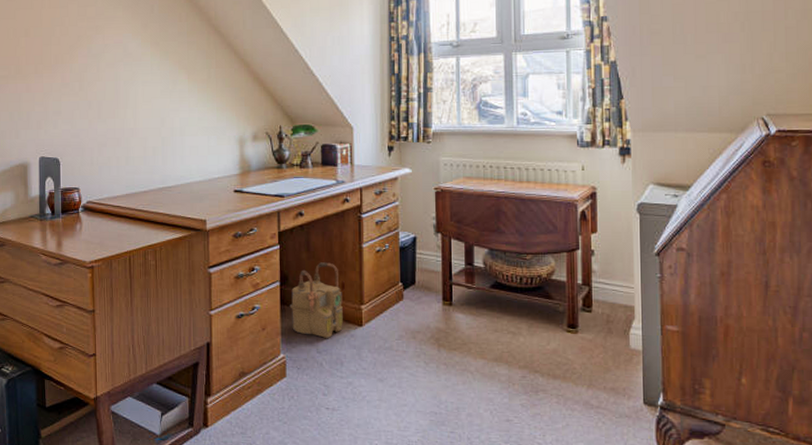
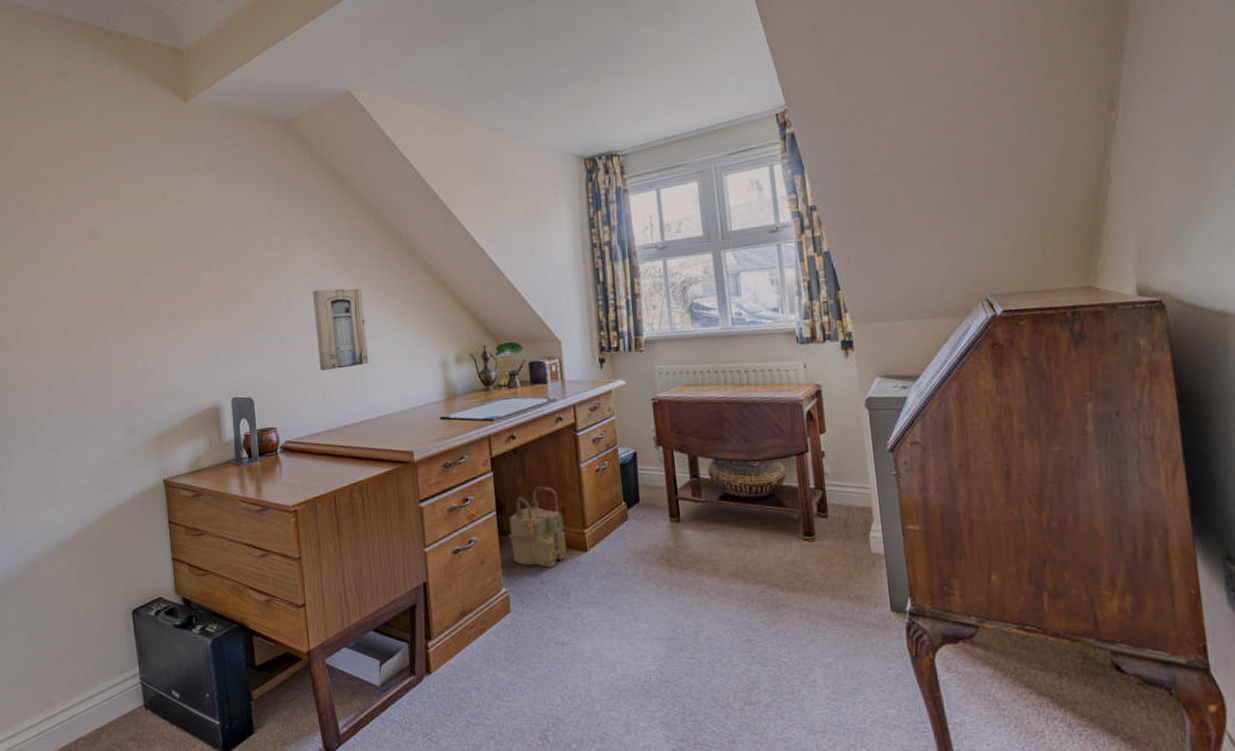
wall art: none [122,61,170,137] -> present [313,288,369,370]

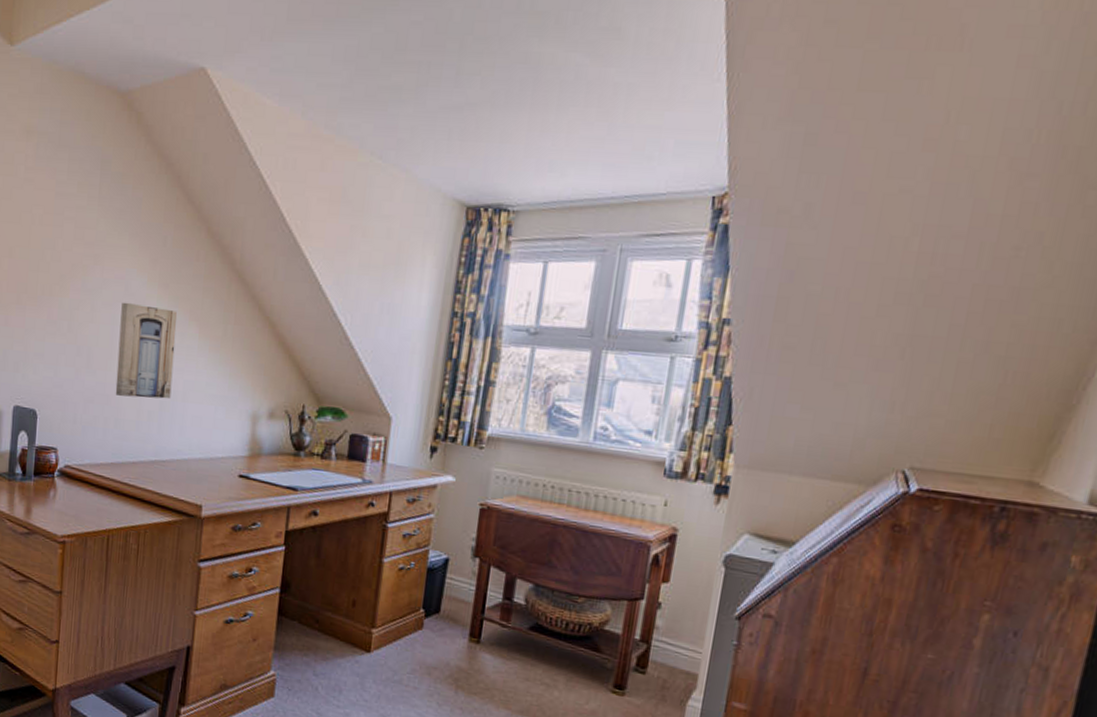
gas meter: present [508,486,567,568] -> none [287,572,352,661]

